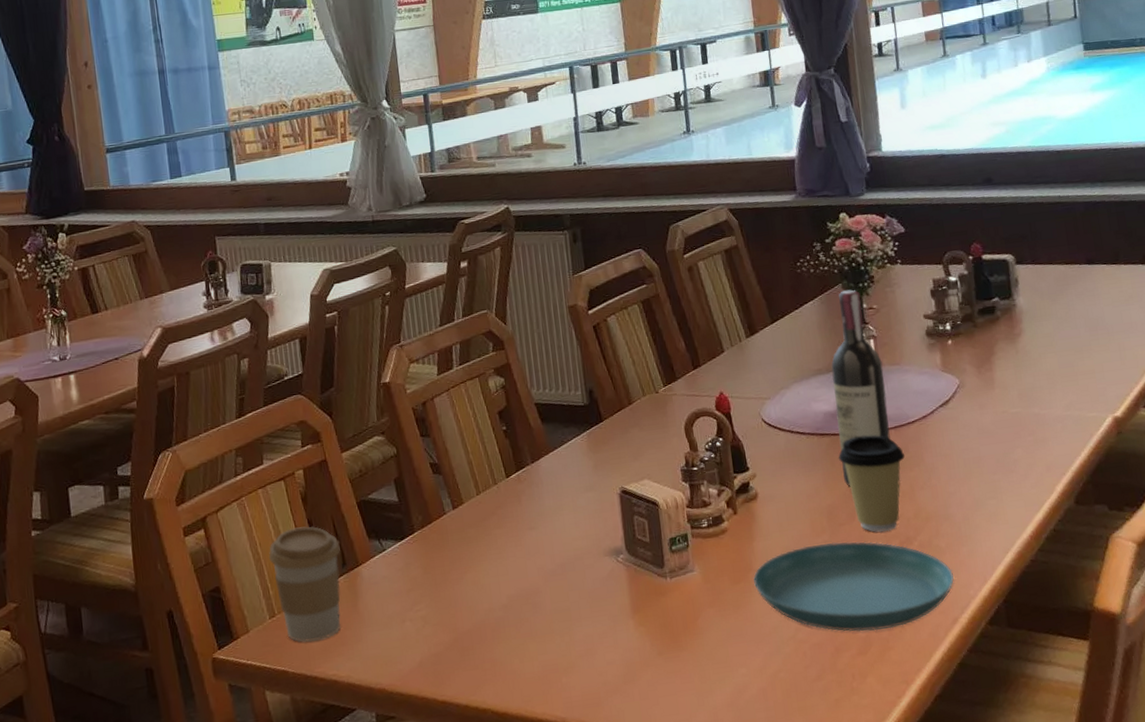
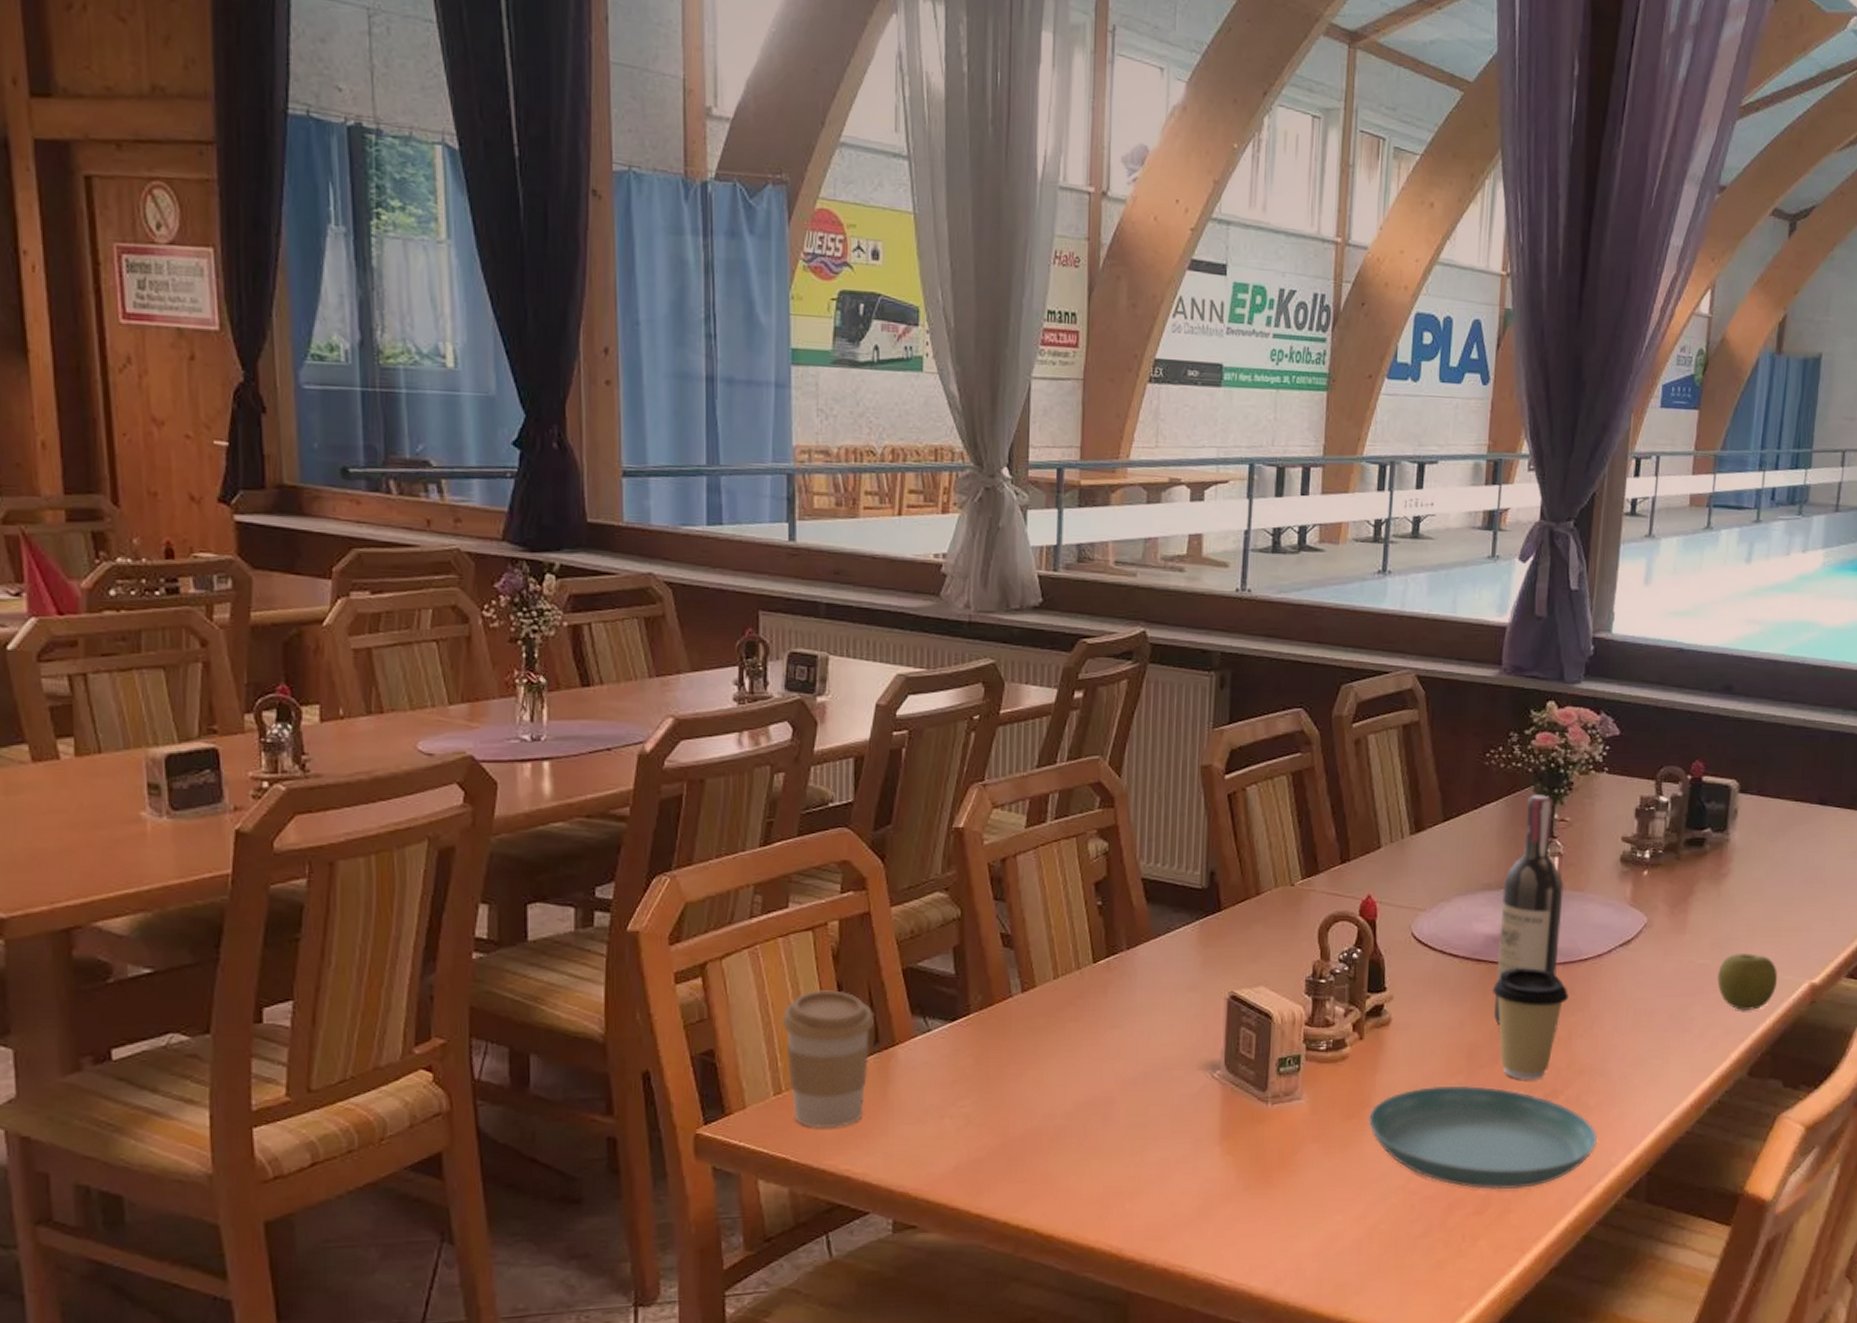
apple: none [1030,398,1084,448] -> present [1717,953,1778,1010]

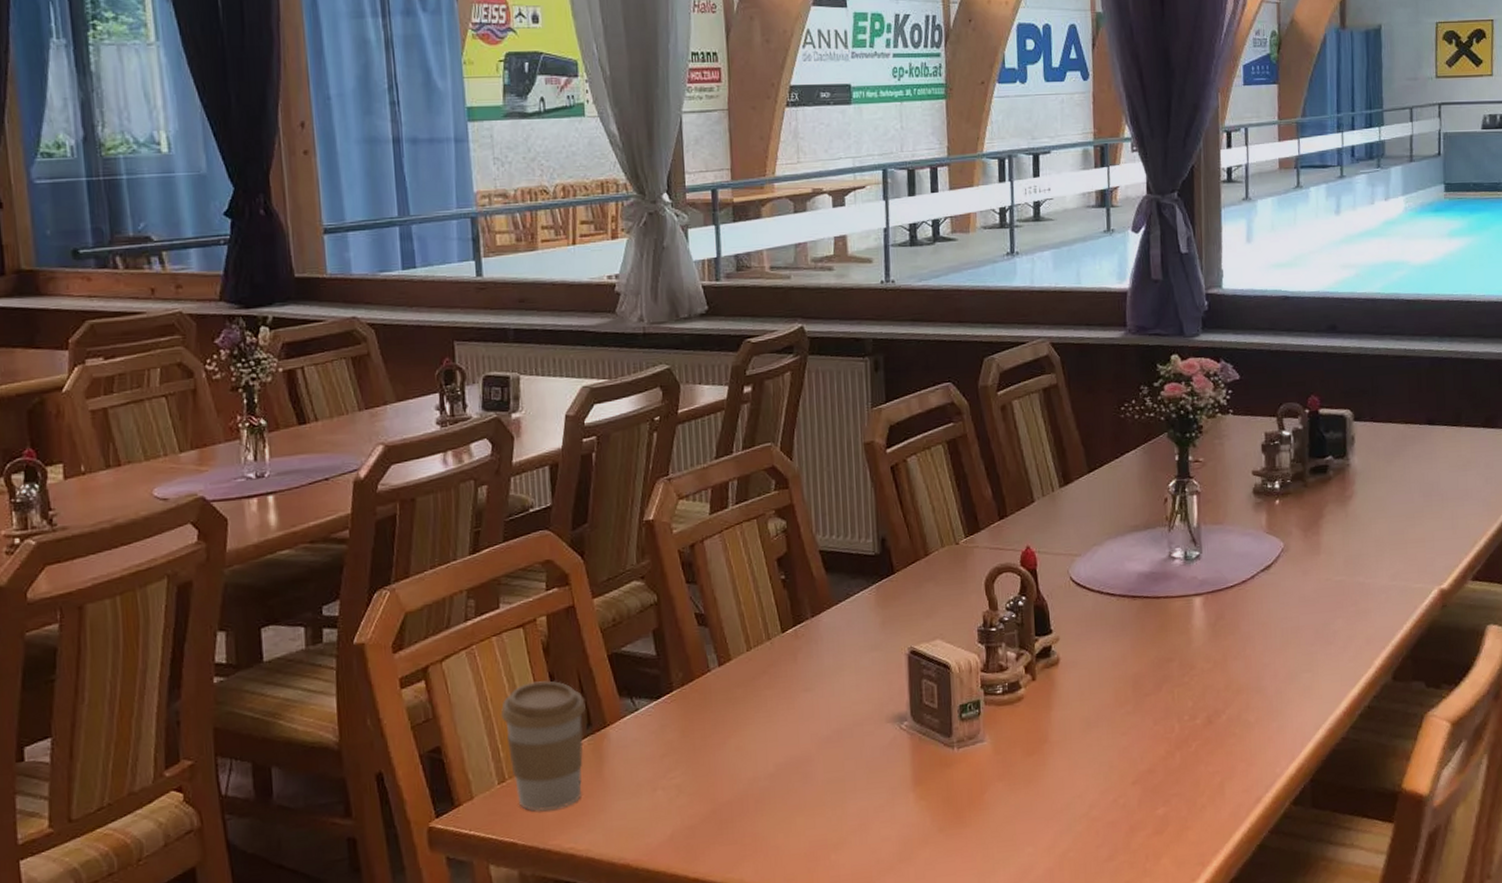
saucer: present [1369,1085,1597,1190] -> none [1048,713,1261,810]
coffee cup: present [1493,968,1568,1081] -> none [1150,599,1220,704]
wine bottle: present [1494,794,1564,1024] -> none [1149,439,1206,654]
apple: present [1717,953,1778,1010] -> none [1354,567,1410,620]

